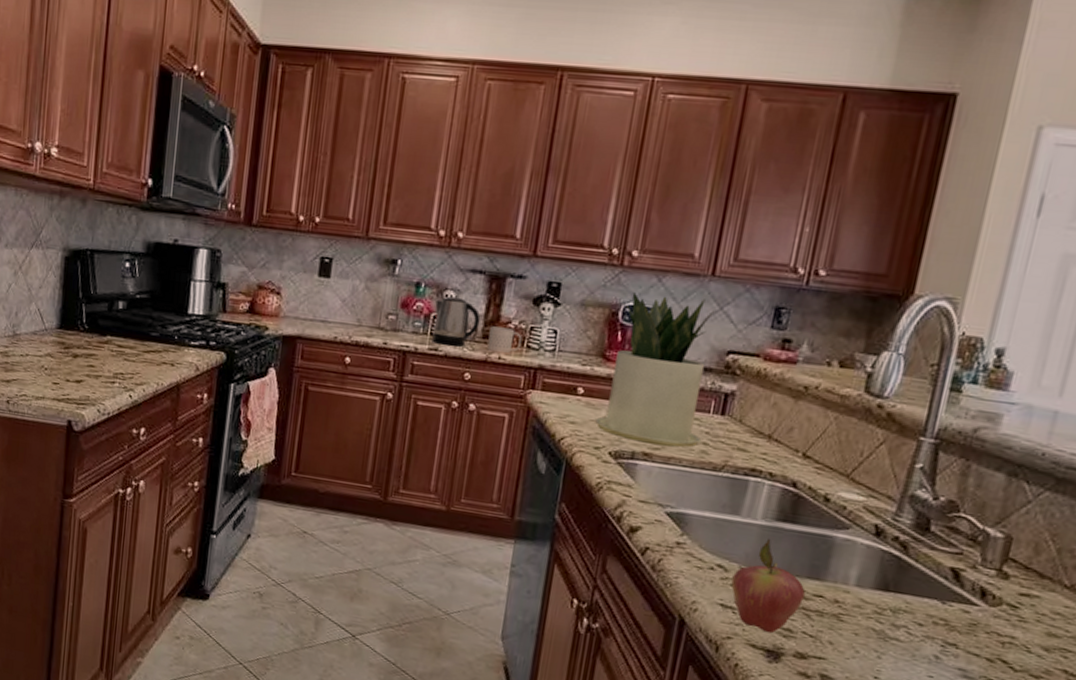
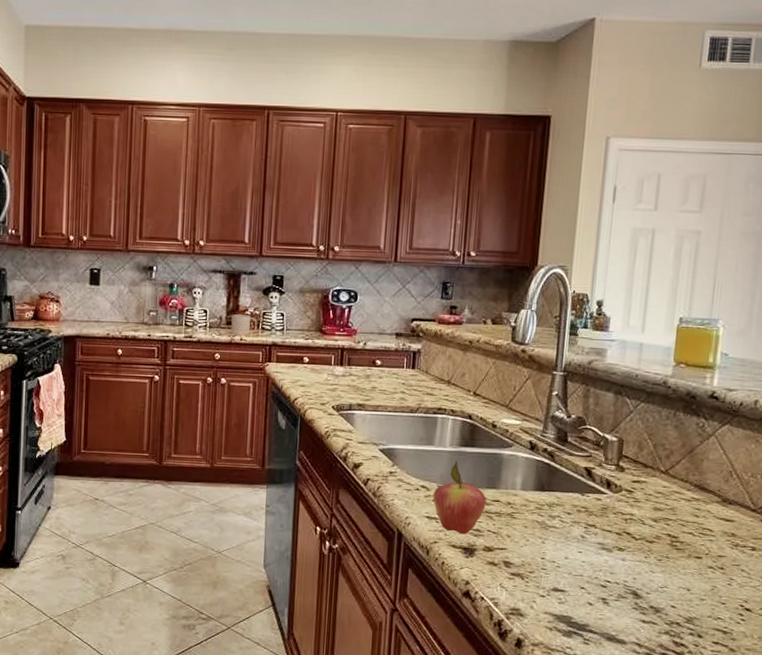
kettle: present [432,296,481,348] -> none [187,293,224,334]
planter: present [595,292,714,448] -> none [320,279,399,398]

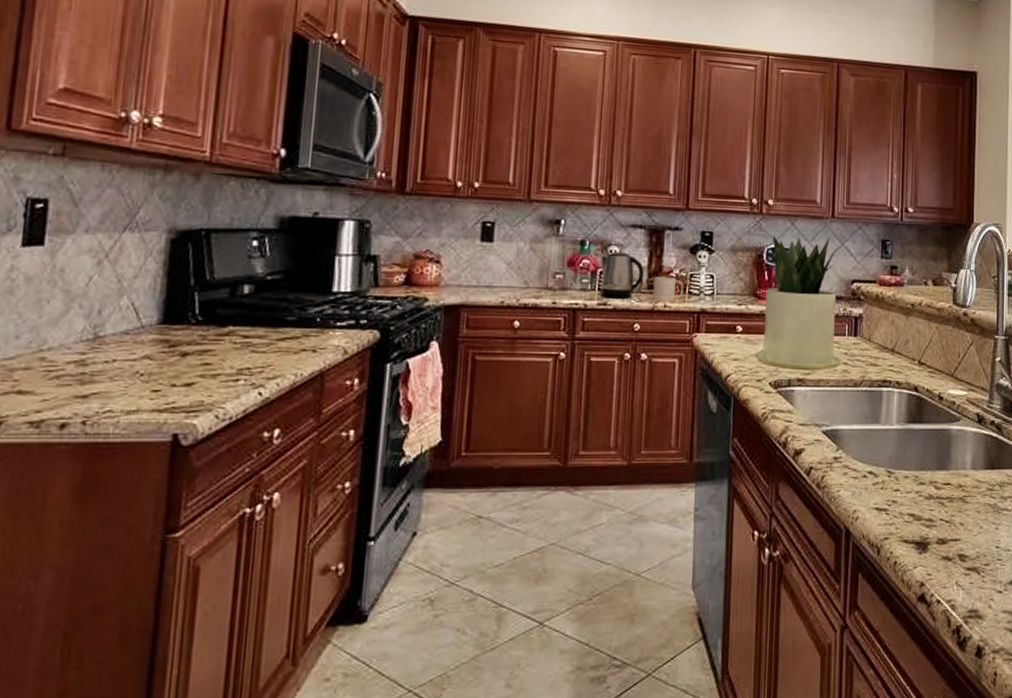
kettle: none [187,293,224,334] -> present [600,251,644,300]
planter: none [320,279,399,398] -> present [755,236,841,371]
fruit: present [433,460,486,535] -> none [881,439,937,527]

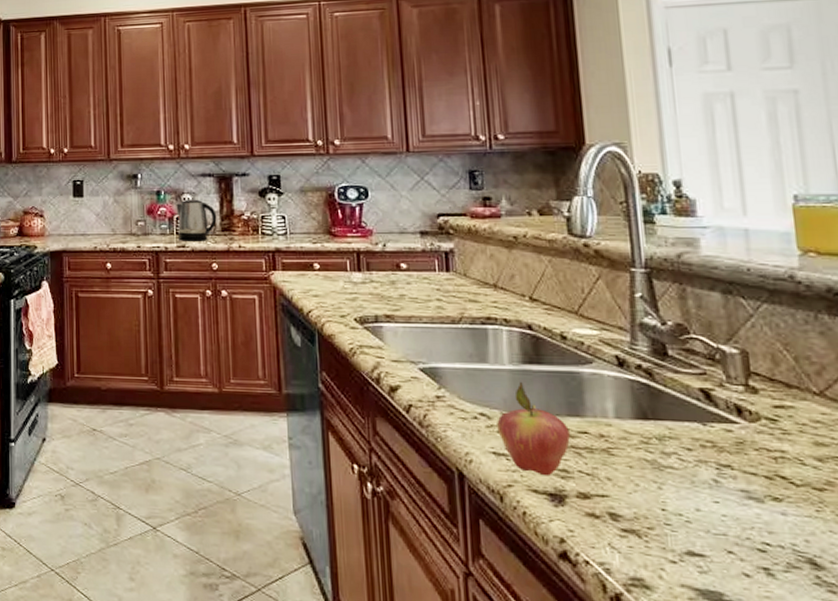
mug: present [653,276,684,302] -> none [227,220,257,242]
planter: present [755,236,841,371] -> none [336,172,434,308]
fruit: none [881,439,937,527] -> present [497,381,570,476]

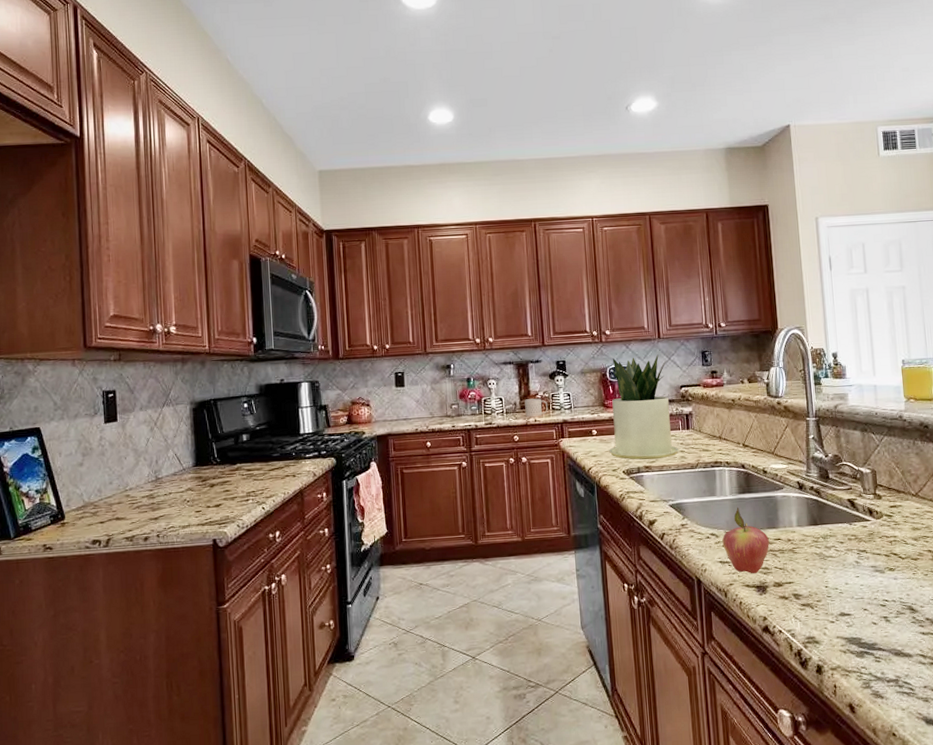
kettle: present [176,199,217,242] -> none [483,383,517,420]
mug: none [227,220,257,242] -> present [525,398,548,418]
planter: none [336,172,434,308] -> present [609,354,679,460]

